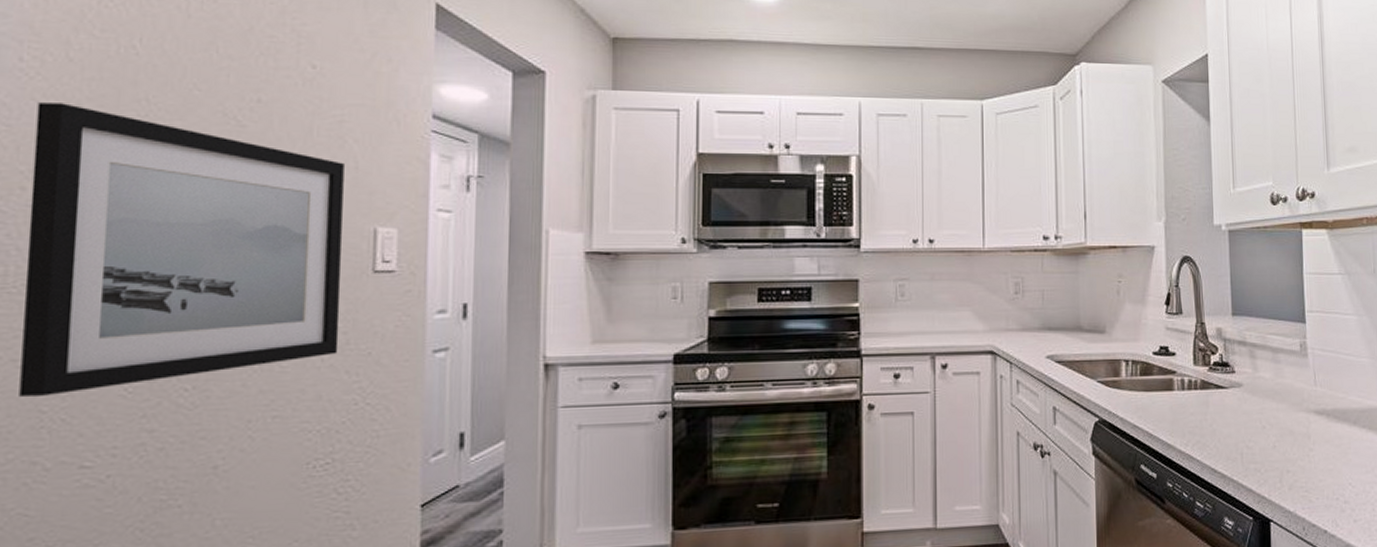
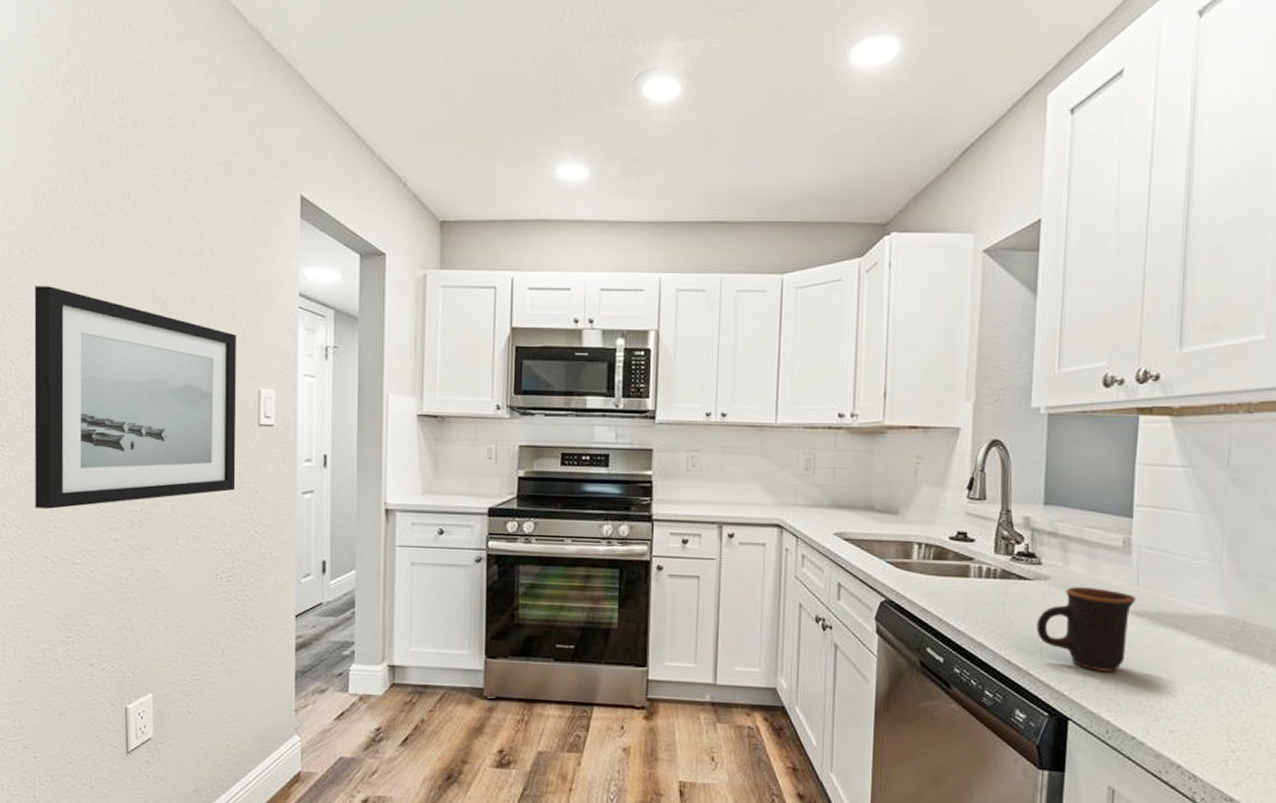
mug: none [1235,391,1316,471] -> present [1036,587,1136,672]

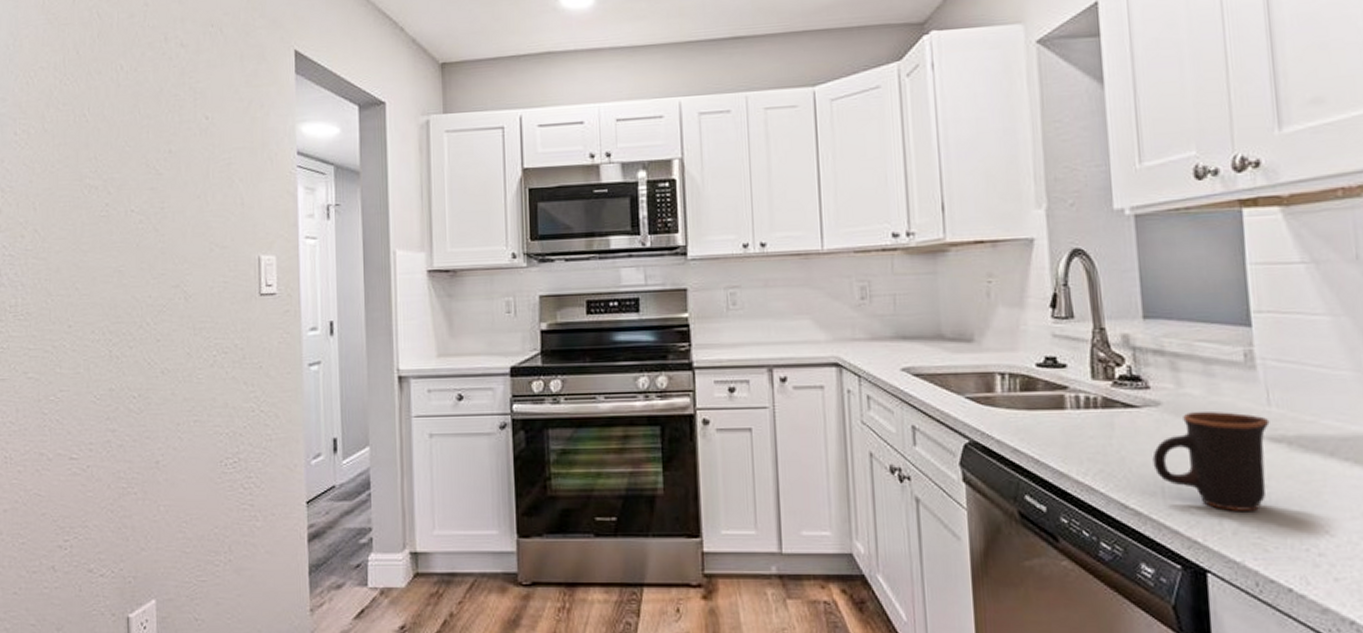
wall art: present [34,286,237,509] -> none [27,166,238,401]

